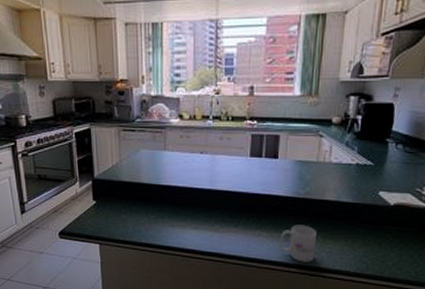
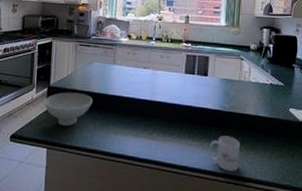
bowl: none [90,184,144,221] -> present [44,92,93,126]

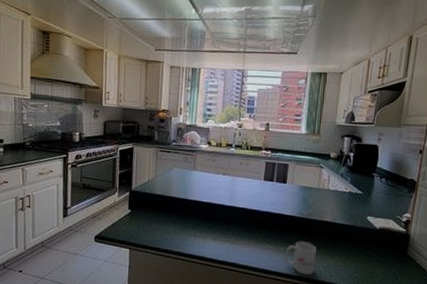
bowl: present [44,92,93,126] -> none [126,196,173,229]

